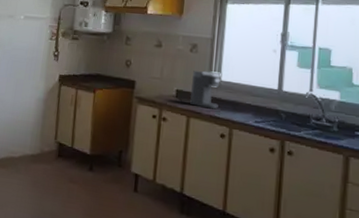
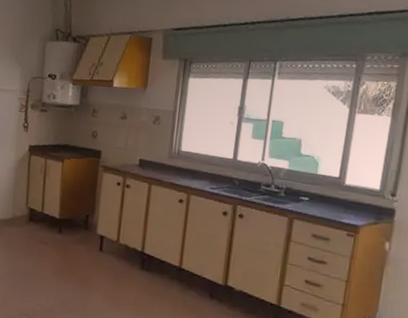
coffee maker: present [190,70,221,110] -> none [152,141,182,177]

